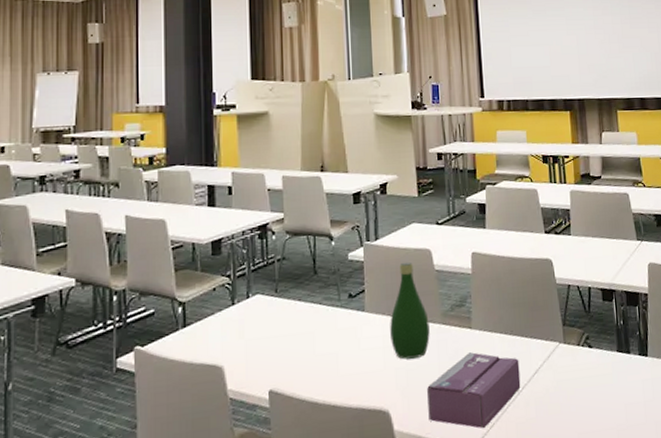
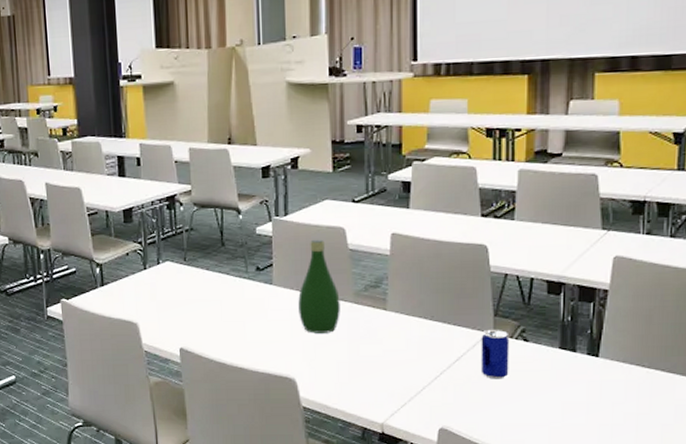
tissue box: present [427,352,521,429] -> none [335,333,439,407]
beer can: none [554,338,580,389] -> present [480,329,510,380]

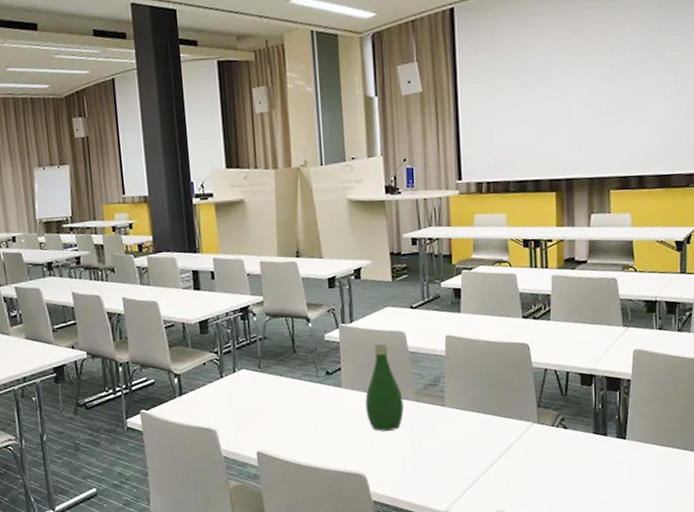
beer can: present [480,329,510,380] -> none [527,419,552,465]

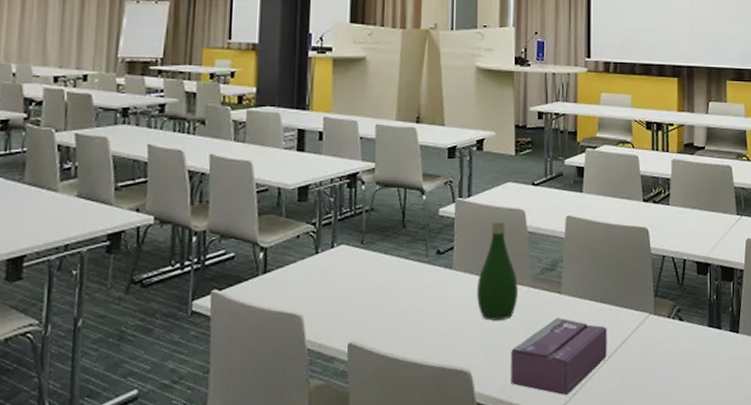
tissue box: none [401,428,492,496] -> present [511,318,607,396]

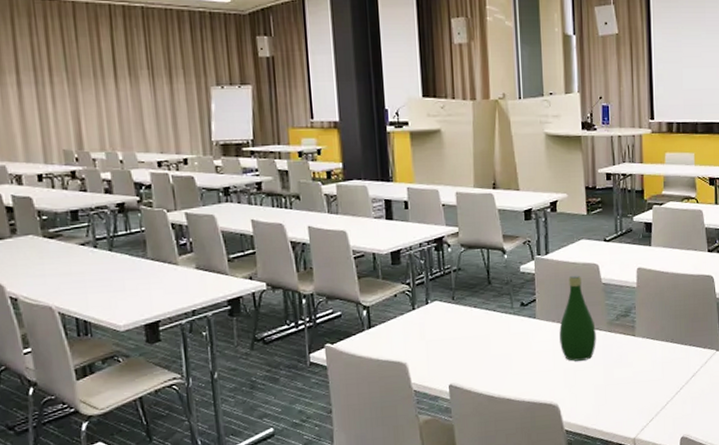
tissue box: present [511,318,607,396] -> none [593,357,679,422]

